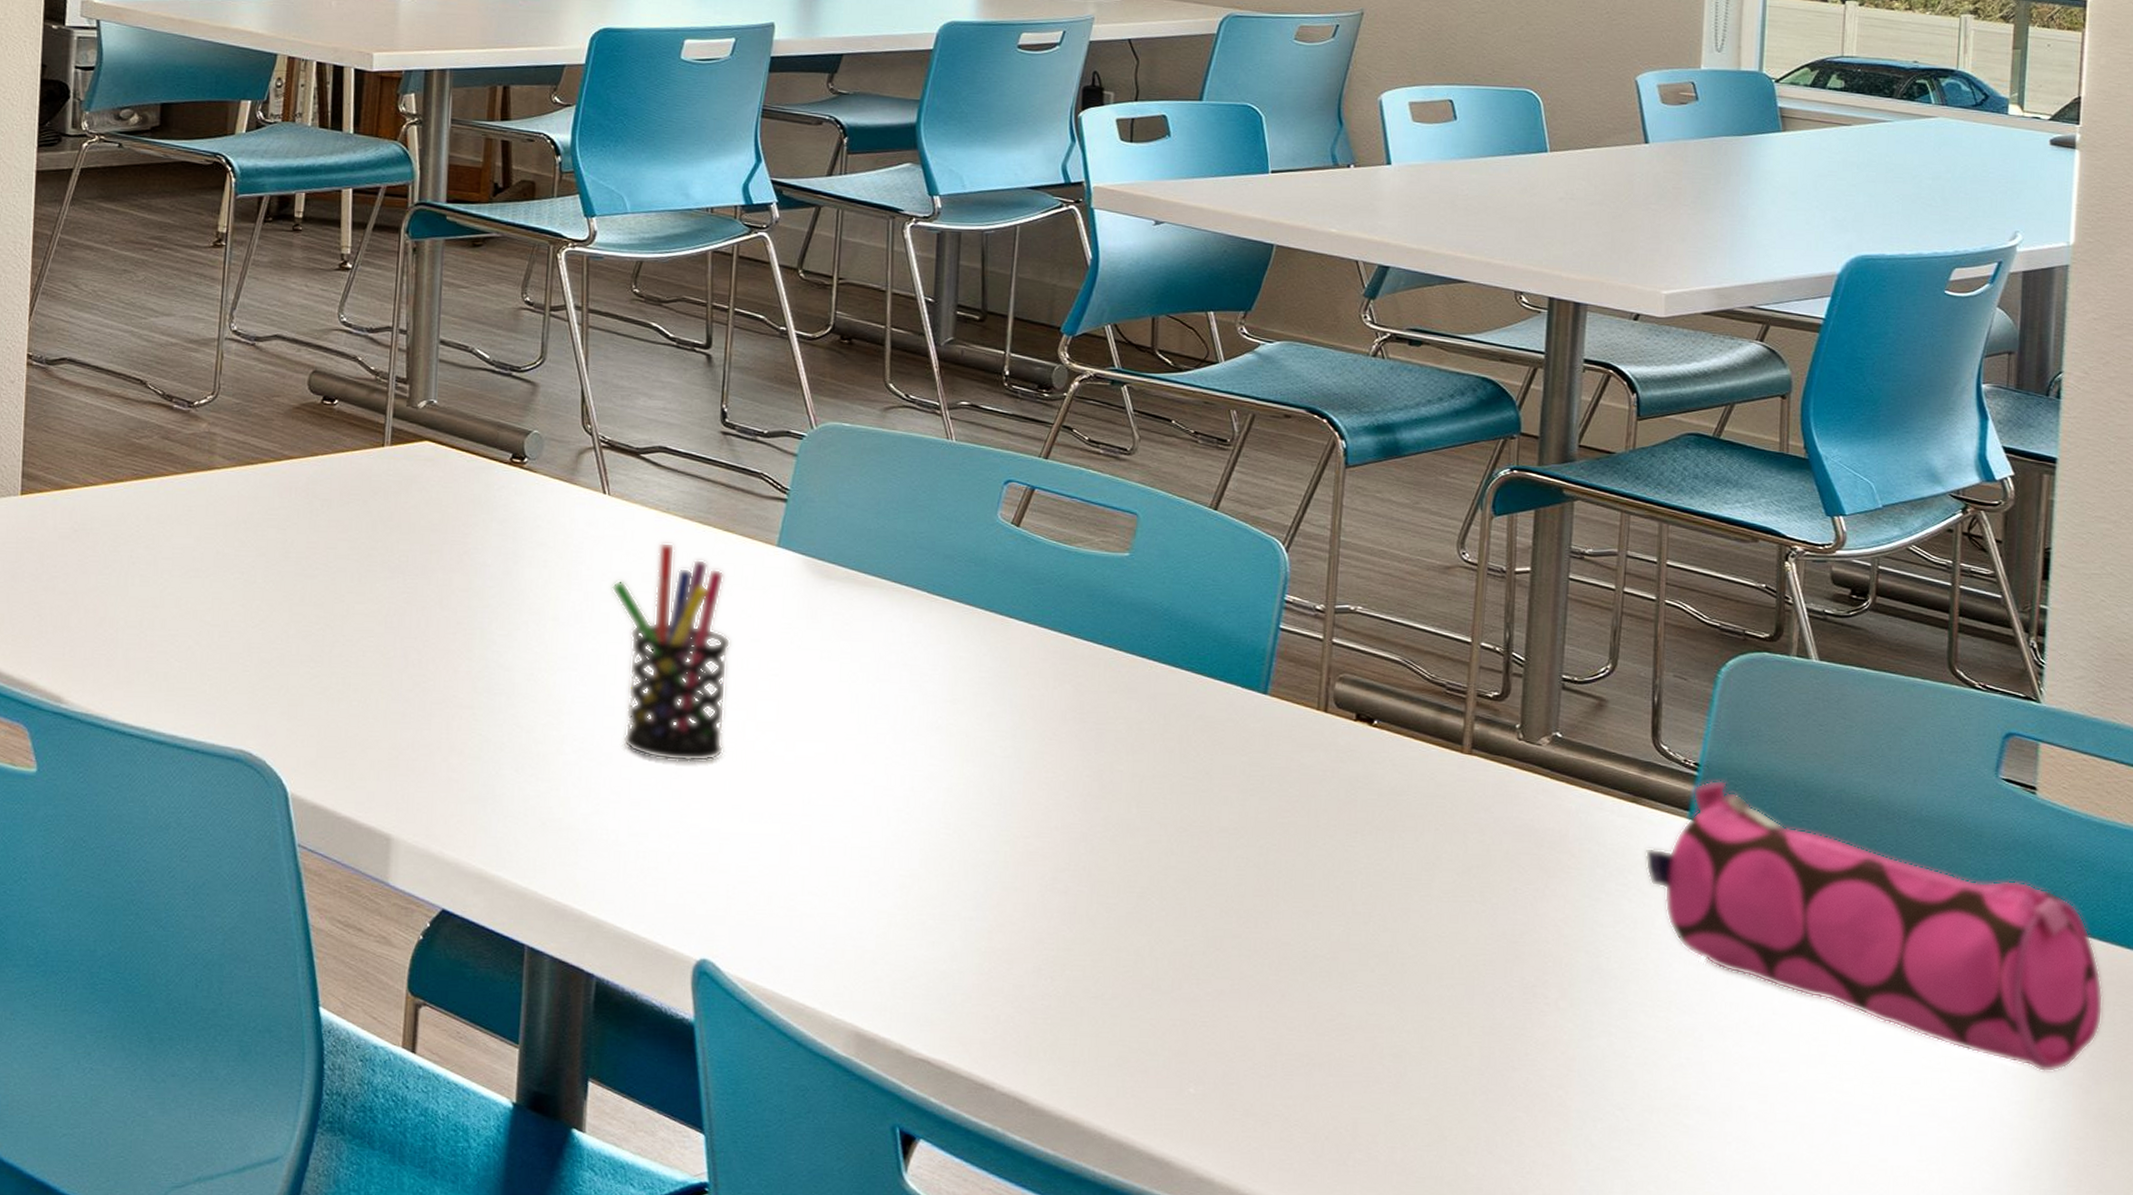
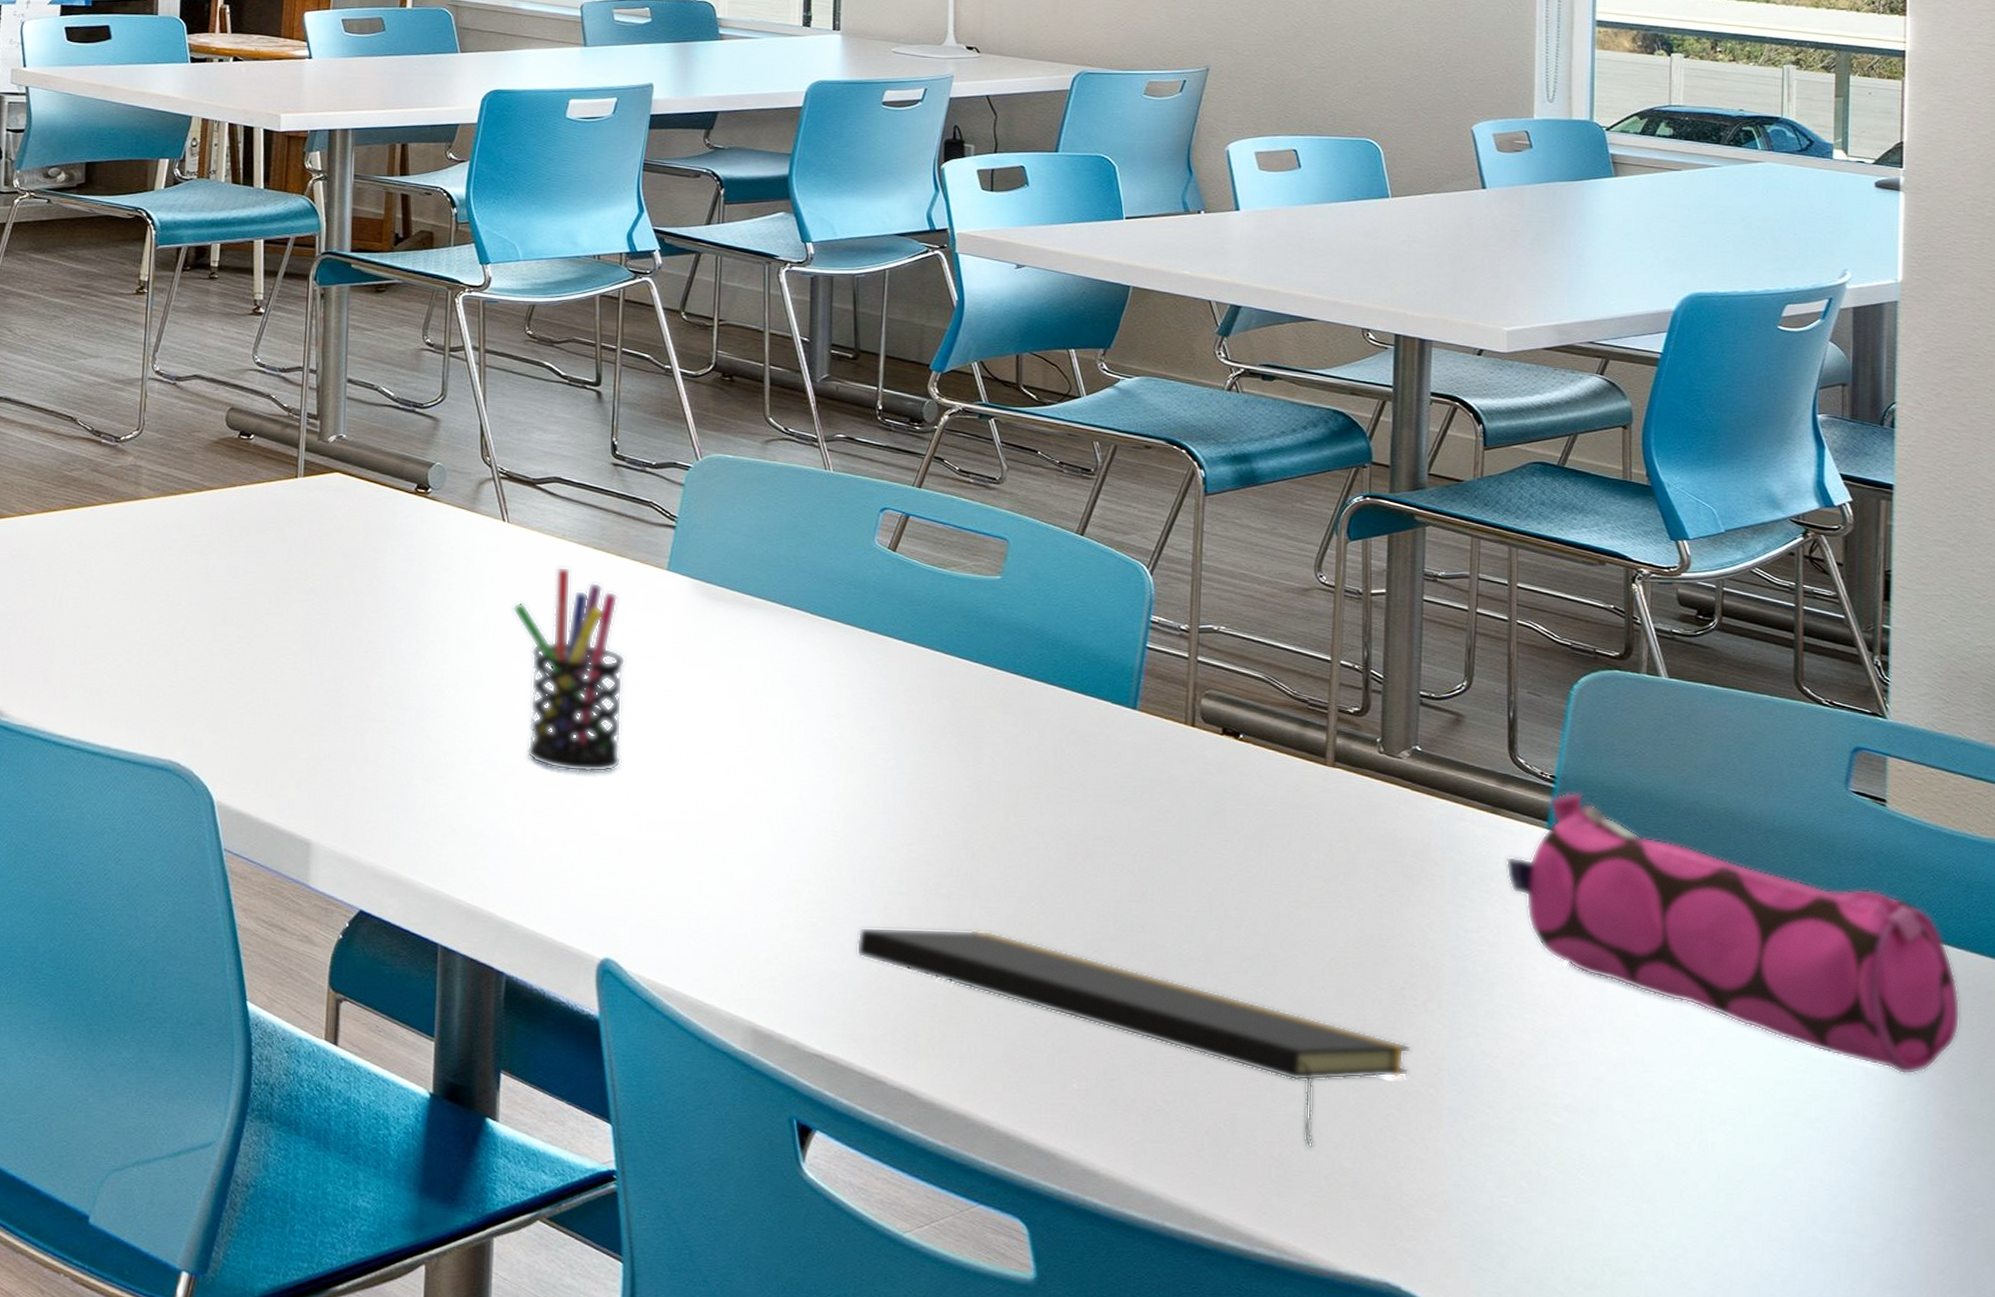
notepad: none [967,924,1541,1153] -> present [856,927,1411,1148]

